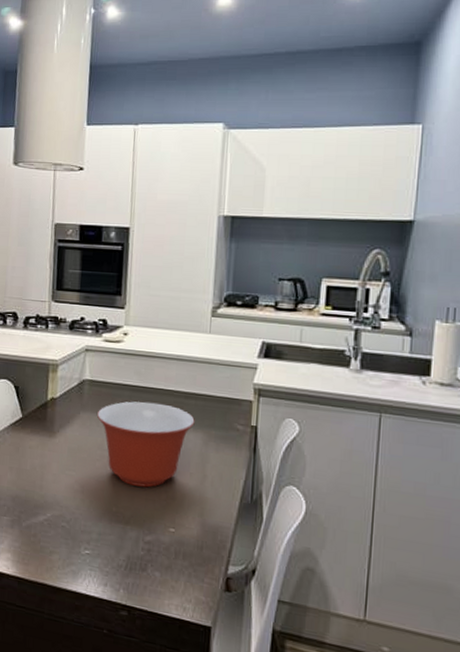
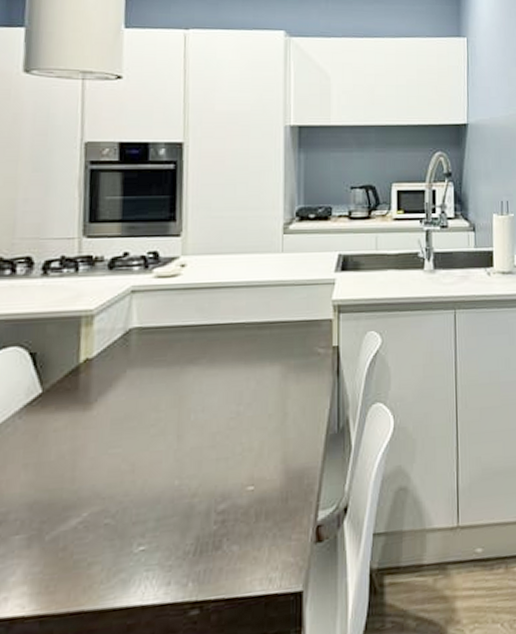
mixing bowl: present [97,401,195,488] -> none [150,340,271,447]

